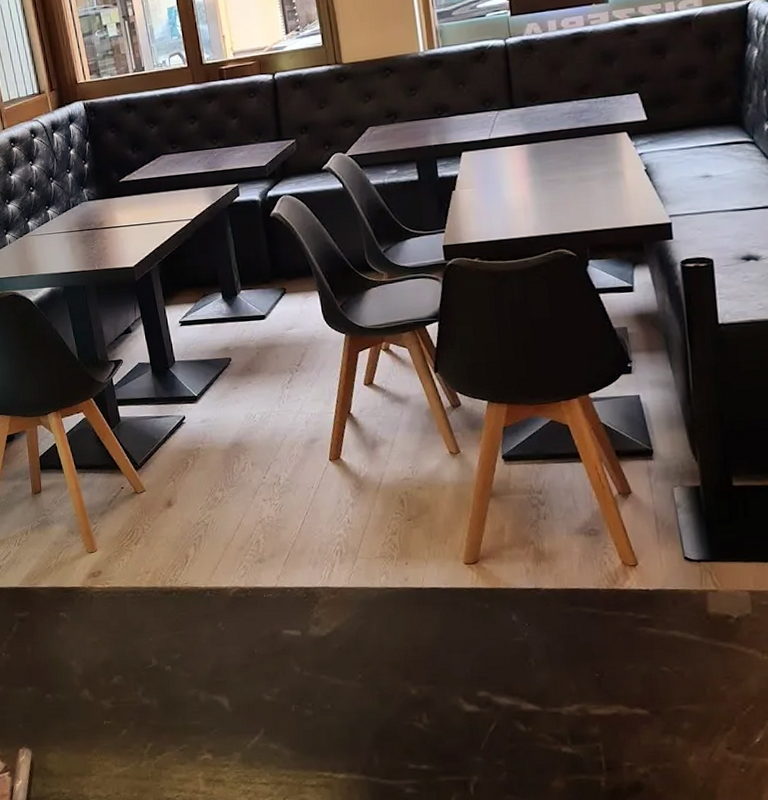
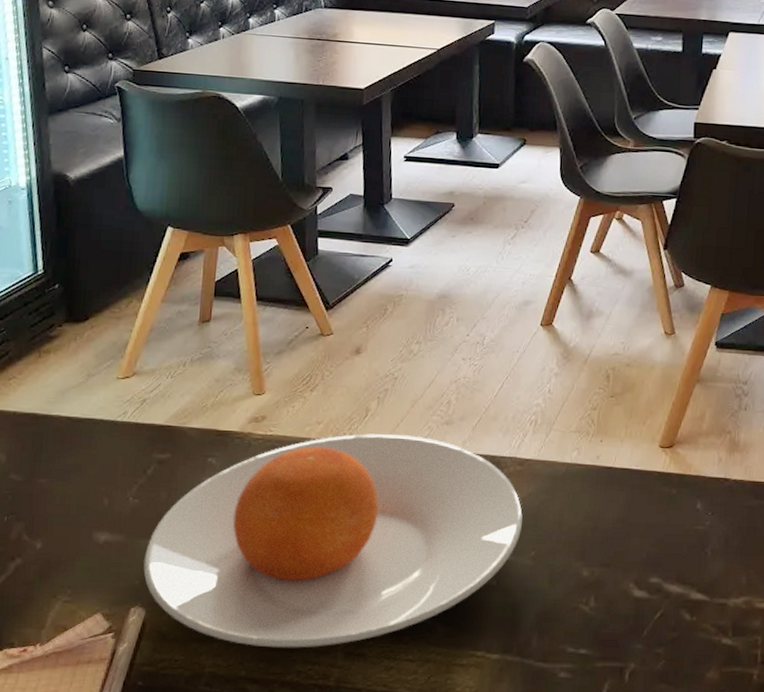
plate: none [23,575,346,778] -> present [143,433,523,648]

